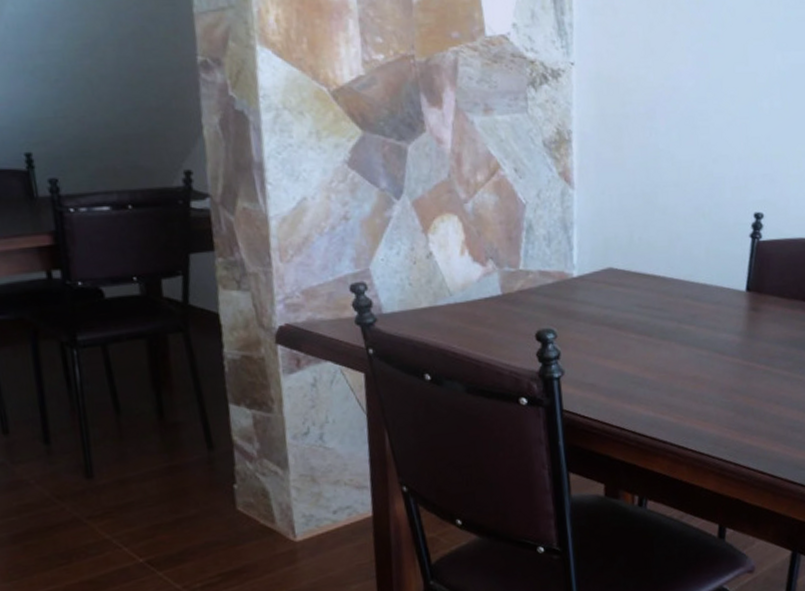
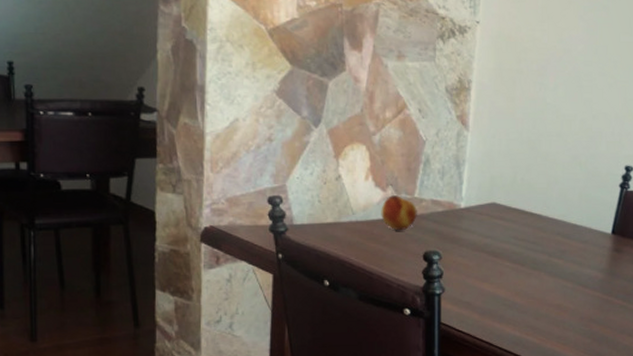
fruit: none [482,268,525,309] -> present [381,194,417,230]

